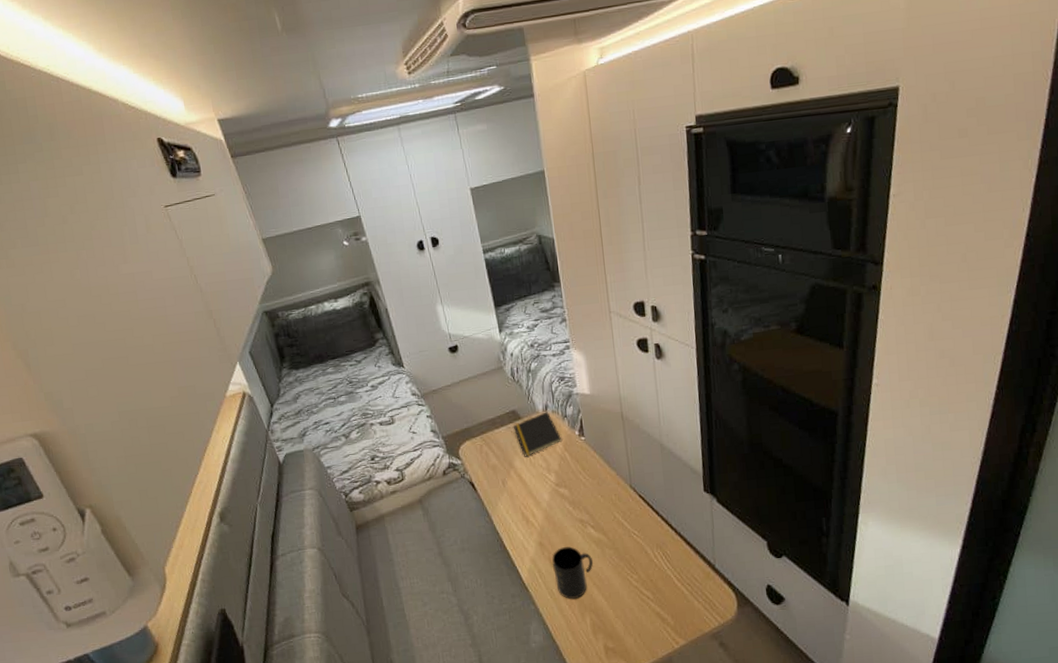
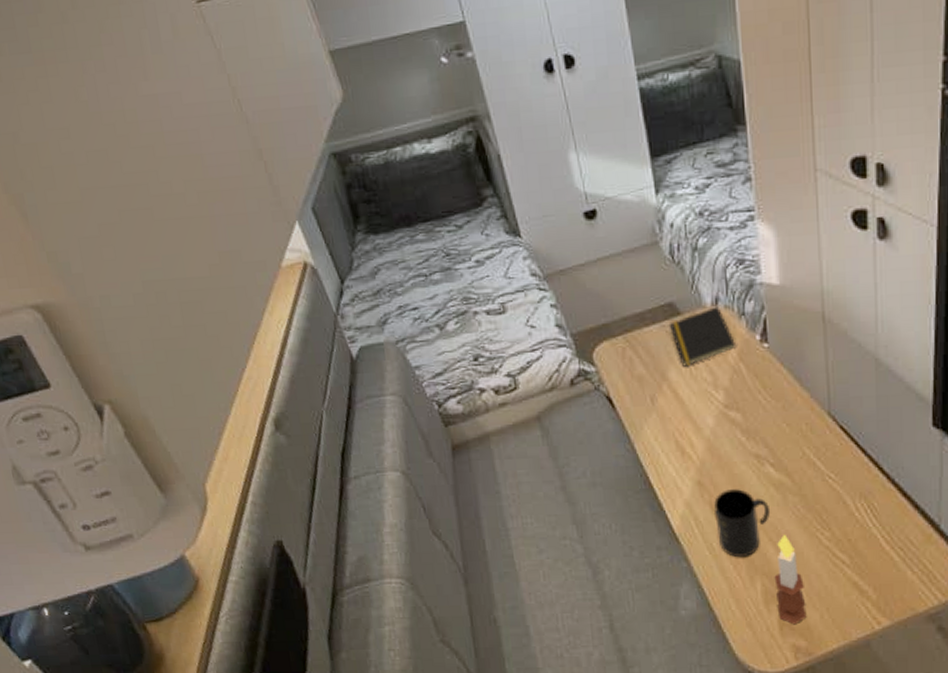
candle: none [599,580,625,649] -> present [774,535,807,625]

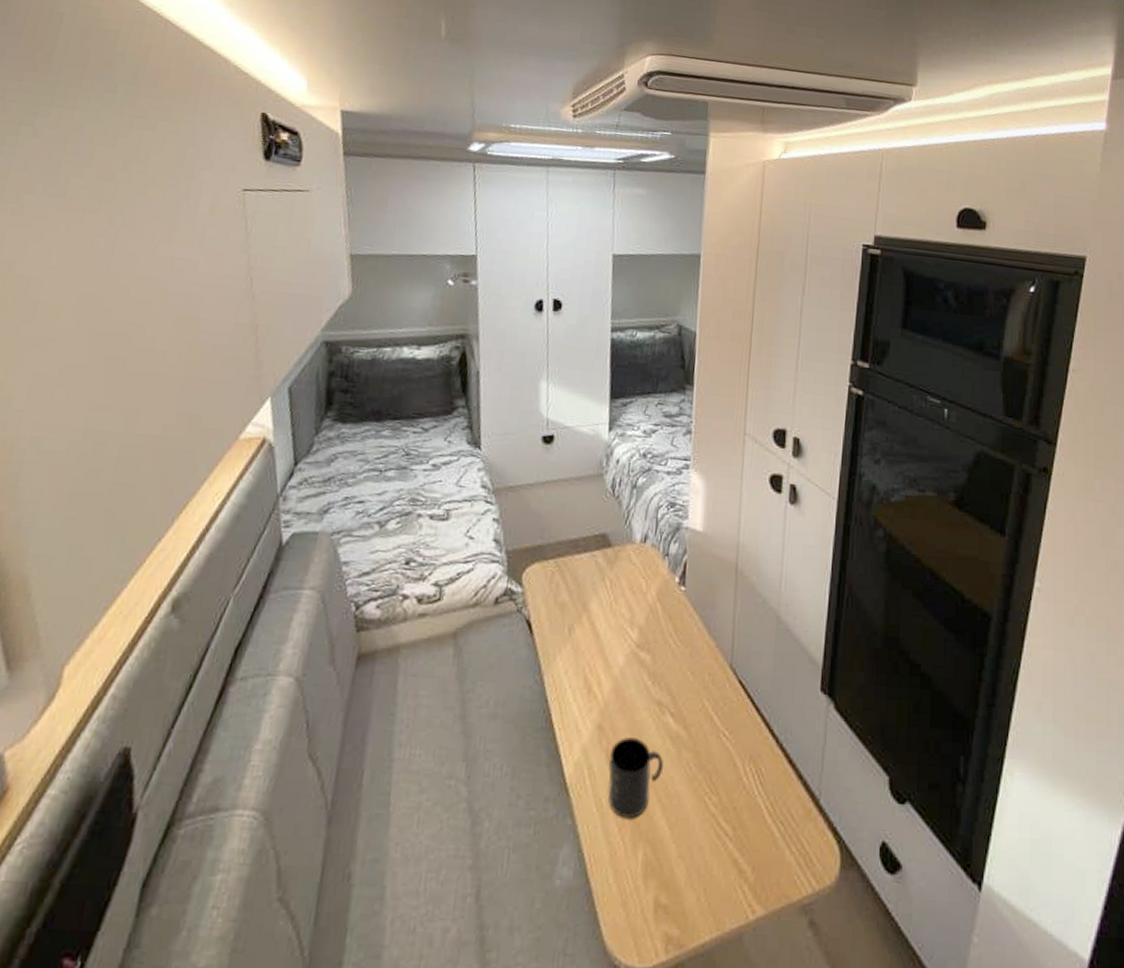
notepad: present [670,306,737,367] -> none [599,543,657,600]
candle: present [774,535,807,625] -> none [655,796,686,908]

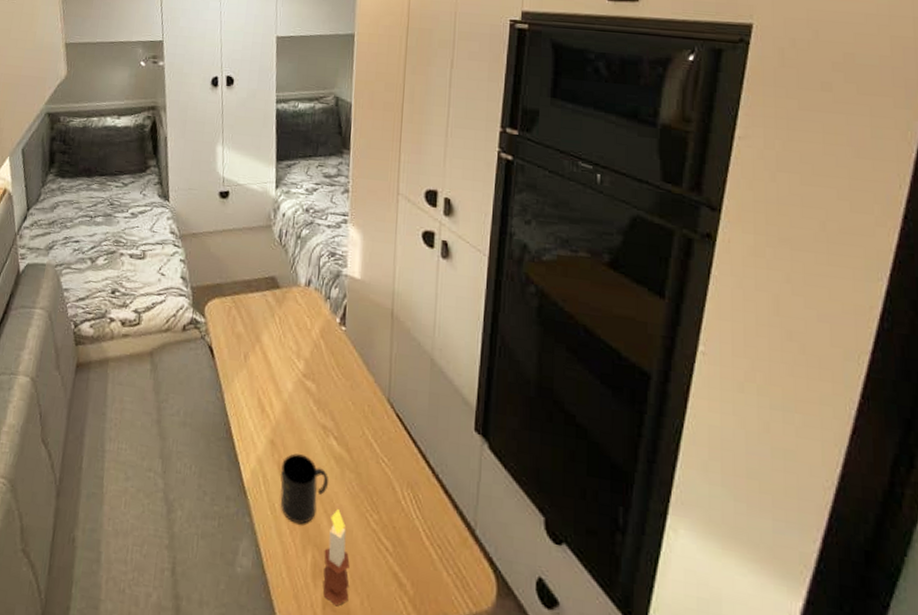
candle: none [655,796,686,908] -> present [323,509,350,607]

